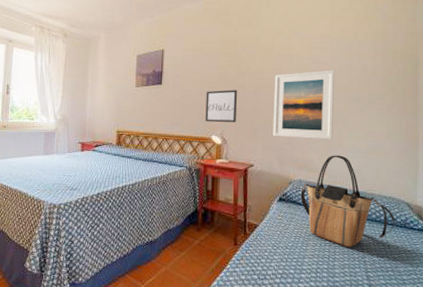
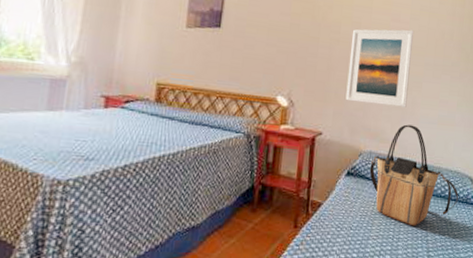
wall art: present [205,90,238,123] -> none [271,41,311,82]

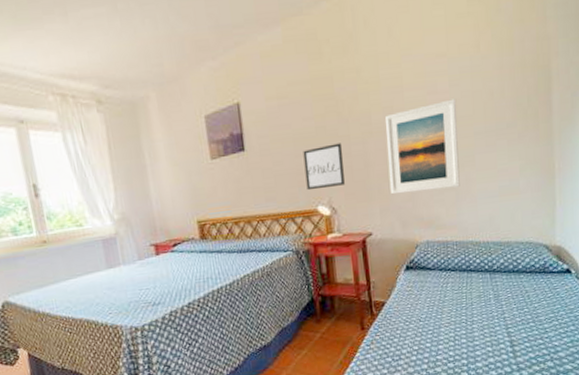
wall art: none [271,41,311,82] -> present [303,143,345,191]
tote bag: present [369,124,458,226] -> none [429,203,534,307]

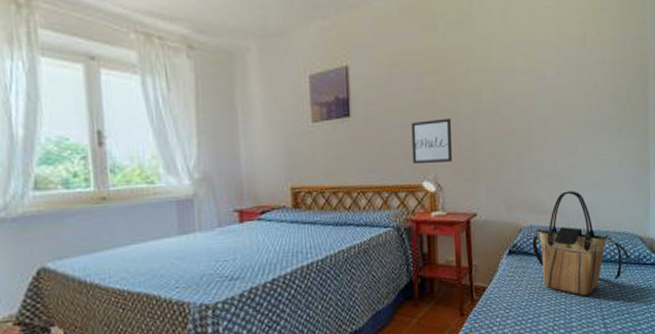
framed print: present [385,99,460,195] -> none [495,87,564,176]
tote bag: none [429,203,534,307] -> present [532,191,629,296]

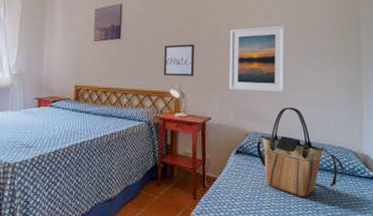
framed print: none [495,87,564,176] -> present [229,25,286,92]

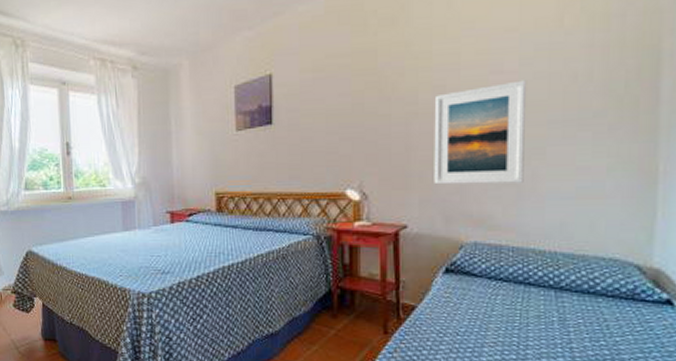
wall art: present [163,44,195,77] -> none [335,122,381,172]
tote bag: present [256,107,344,198] -> none [476,204,618,331]

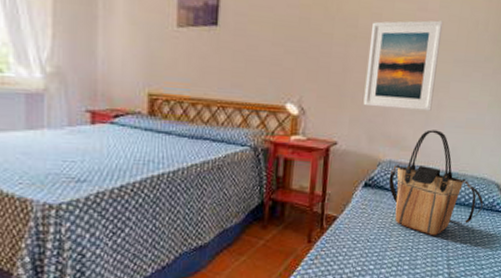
tote bag: none [476,204,618,331] -> present [388,129,483,236]

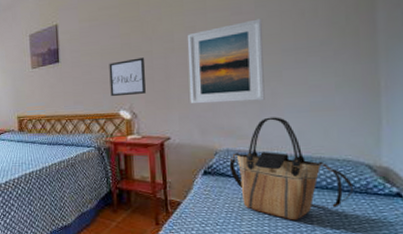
wall art: none [278,39,324,86] -> present [109,57,146,97]

